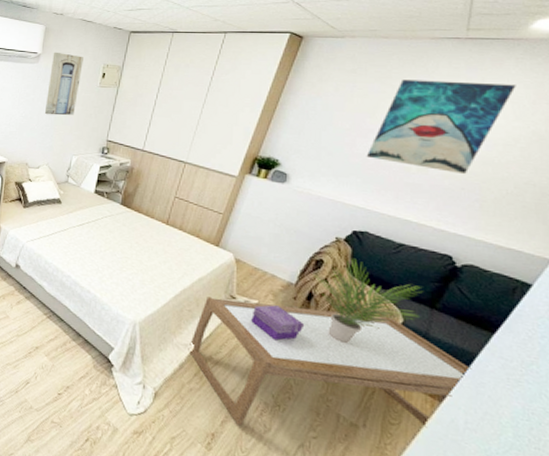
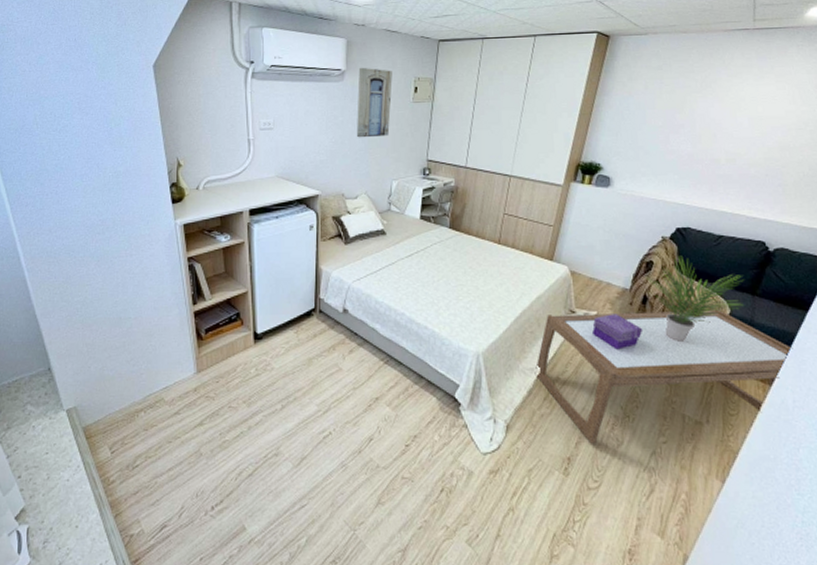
wall art: present [366,79,516,175] -> none [680,71,800,162]

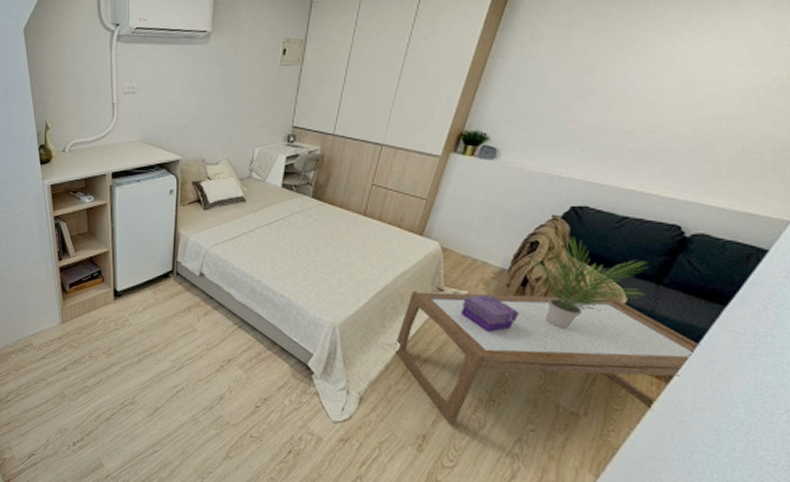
wall art: present [357,67,393,138] -> none [221,28,260,103]

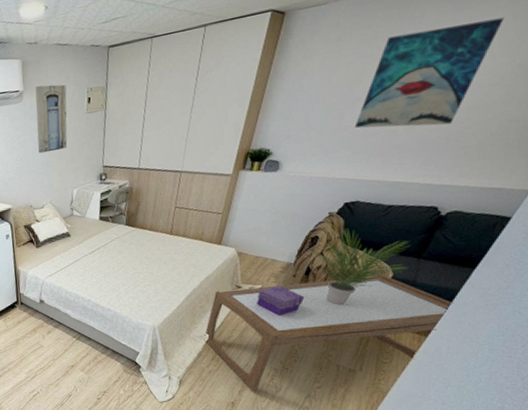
wall art: none [221,28,260,103] -> present [35,84,68,154]
wall art: none [585,26,755,134] -> present [354,17,504,129]

